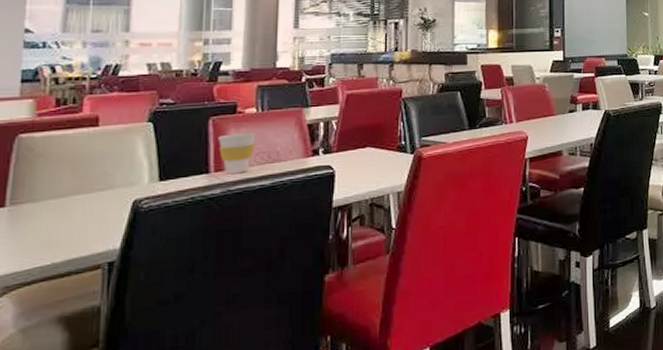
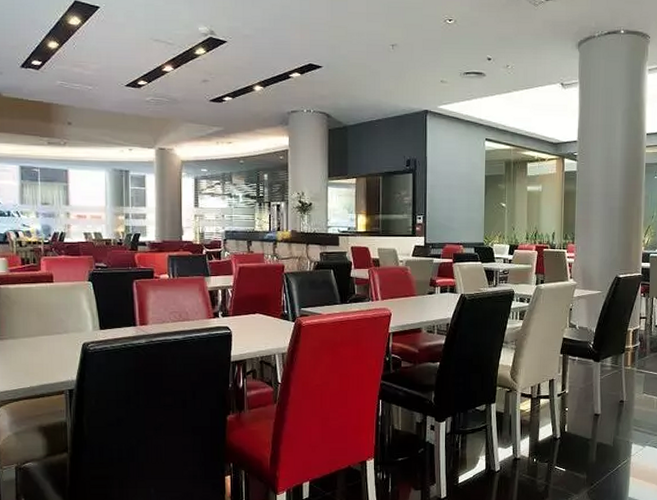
cup: present [218,133,256,175] -> none [141,295,169,328]

